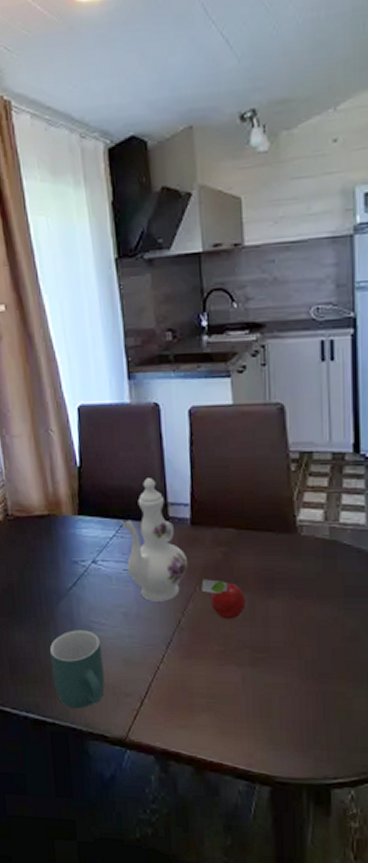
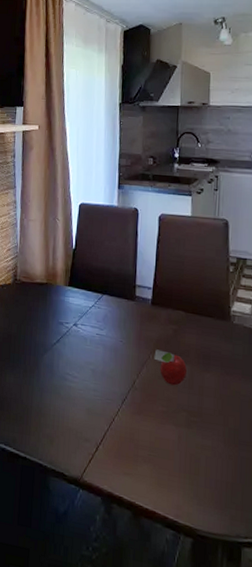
mug: present [49,630,105,709] -> none [30,379,72,448]
ewer: present [121,478,189,602] -> none [99,264,146,364]

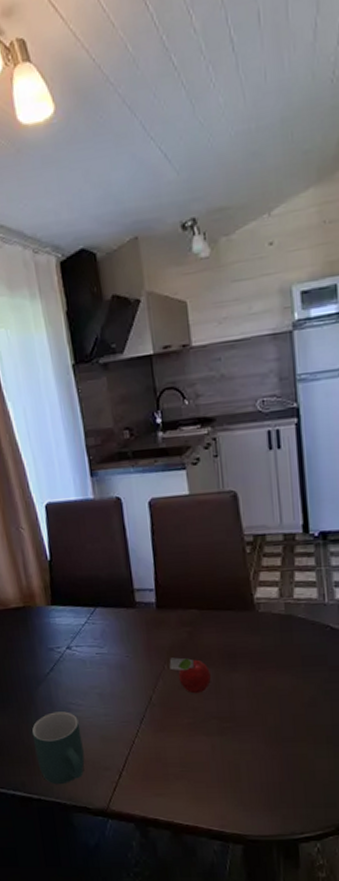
mug: none [30,379,72,448] -> present [31,711,85,785]

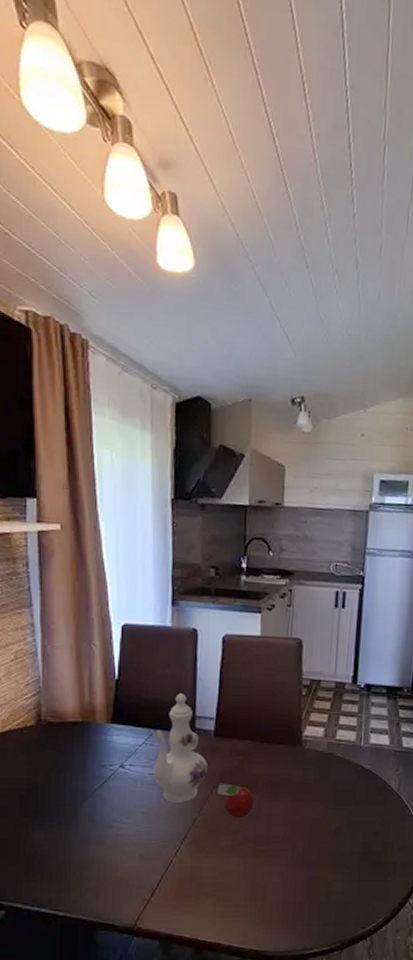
mug: present [31,711,85,785] -> none [68,829,121,902]
ewer: none [92,567,156,681] -> present [151,693,208,803]

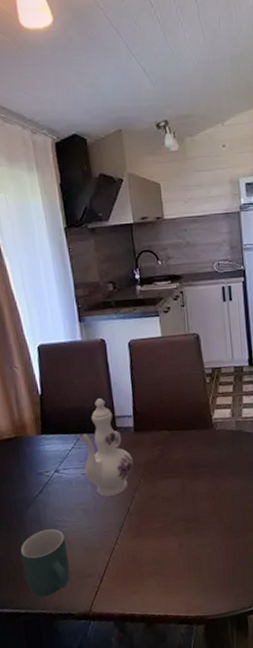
mug: none [68,829,121,902] -> present [20,528,70,597]
fruit: present [217,783,254,818] -> none [144,470,179,502]

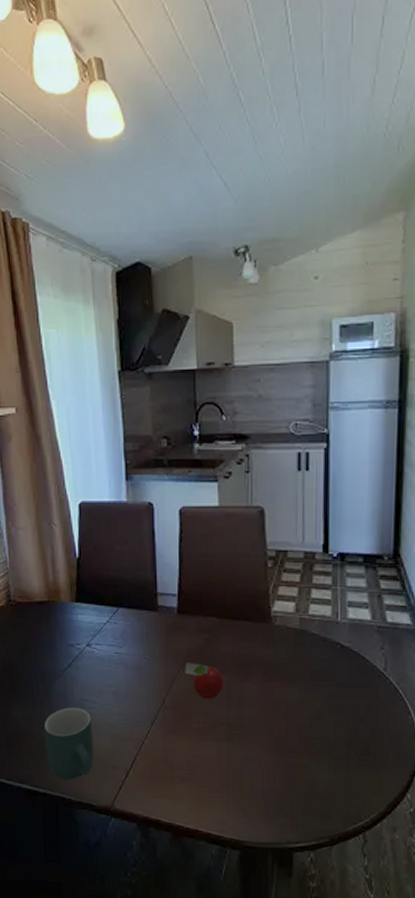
ewer: present [78,398,134,497] -> none [115,570,174,682]
fruit: none [144,470,179,502] -> present [185,662,223,699]

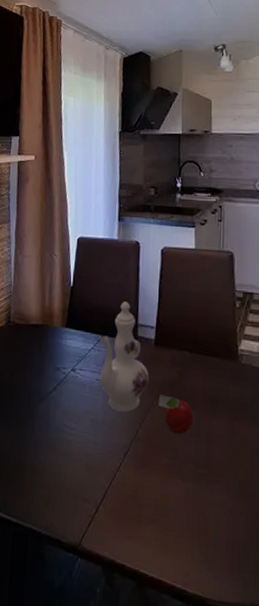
mug: present [44,707,94,780] -> none [23,432,69,511]
ewer: none [115,570,174,682] -> present [99,302,150,412]

